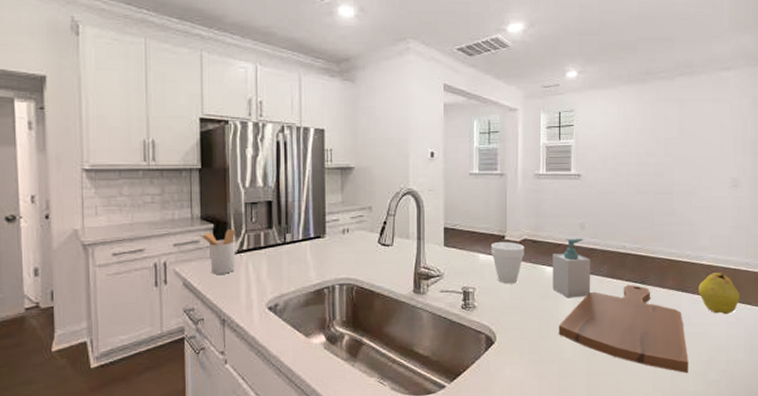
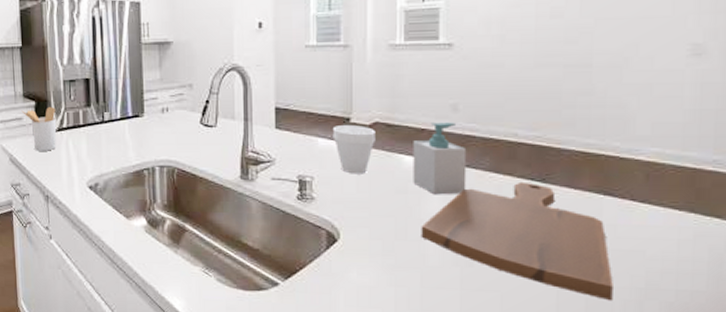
fruit: present [698,273,740,315] -> none [631,172,703,229]

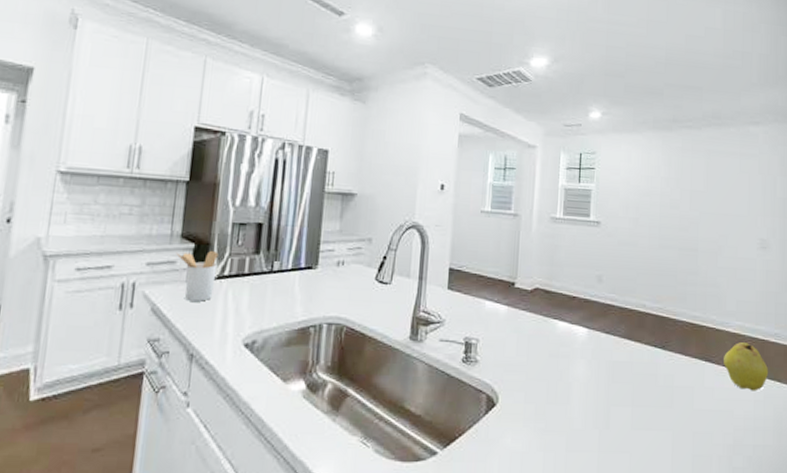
cup: present [332,124,375,174] -> none [498,288,536,338]
soap bottle: present [413,122,467,195] -> none [564,291,608,360]
cutting board: present [421,181,613,300] -> none [568,348,712,456]
fruit: none [631,172,703,229] -> present [724,342,769,391]

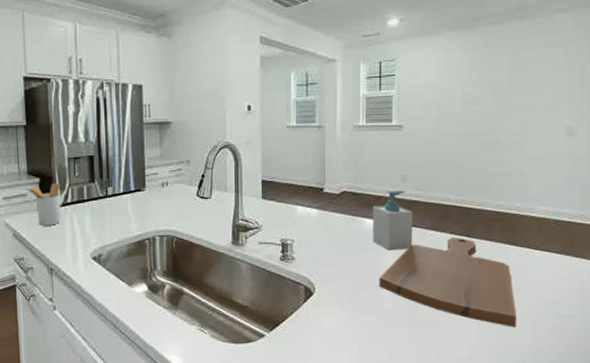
soap bottle: none [564,291,608,360] -> present [373,190,413,251]
cutting board: none [568,348,712,456] -> present [379,237,517,327]
fruit: present [724,342,769,391] -> none [528,225,574,269]

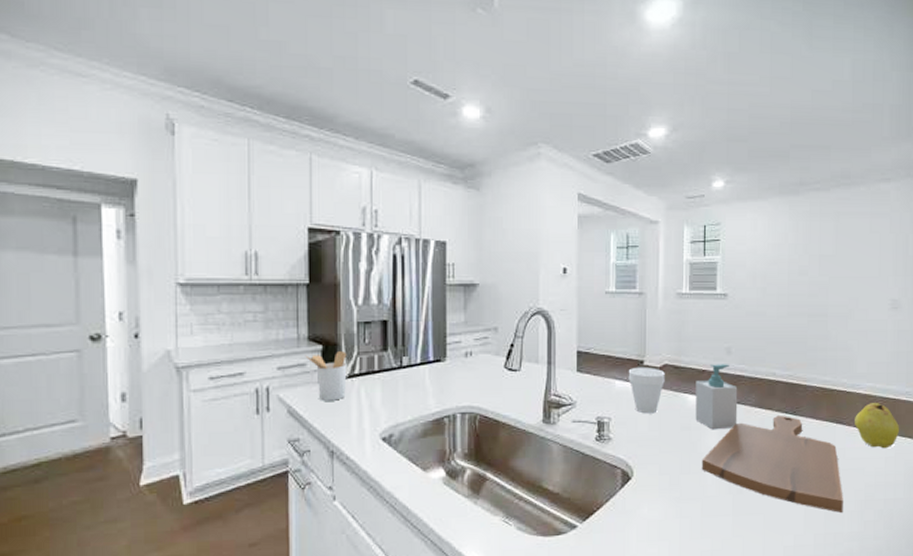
cup: none [309,193,344,236] -> present [628,367,665,414]
fruit: none [528,225,574,269] -> present [855,403,900,449]

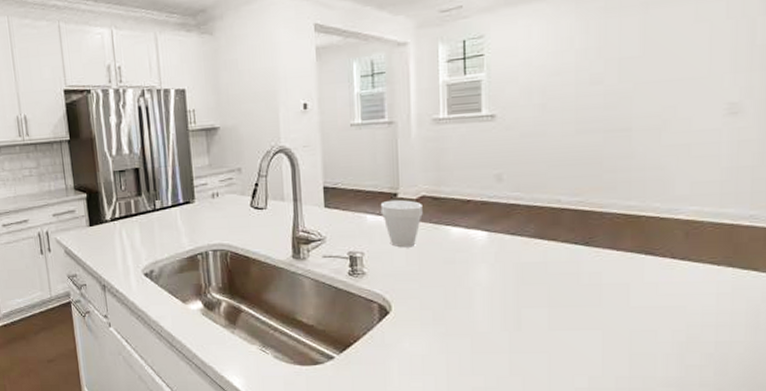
utensil holder: present [305,350,347,401] -> none [73,197,110,242]
soap bottle: present [695,364,738,430] -> none [459,192,513,264]
cutting board: present [701,415,843,513] -> none [469,246,656,355]
fruit: present [855,403,900,449] -> none [672,230,740,284]

